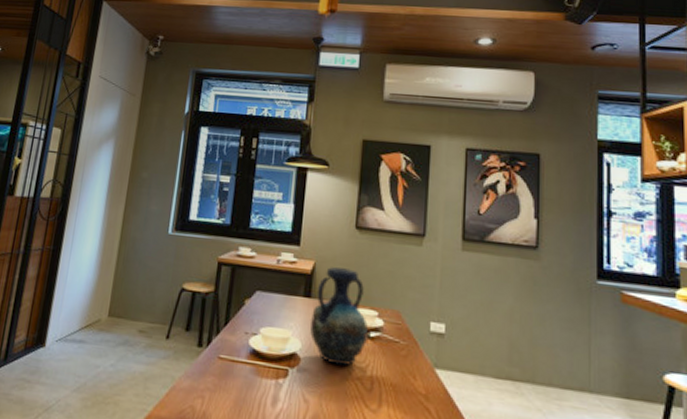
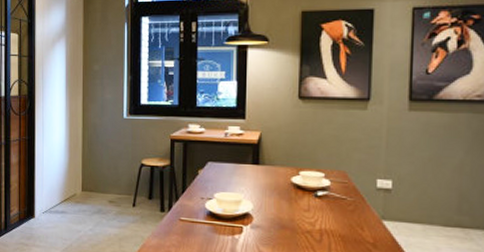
vase: present [310,267,369,366] -> none [261,136,316,222]

